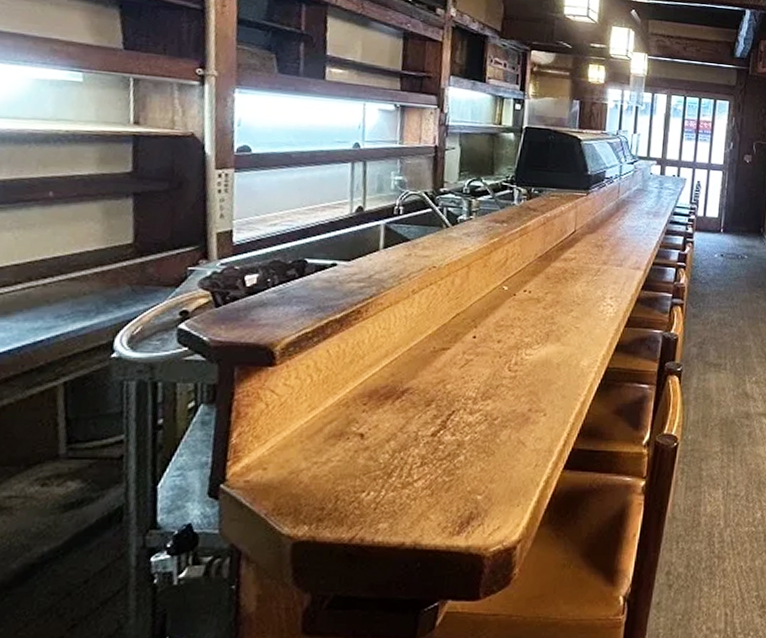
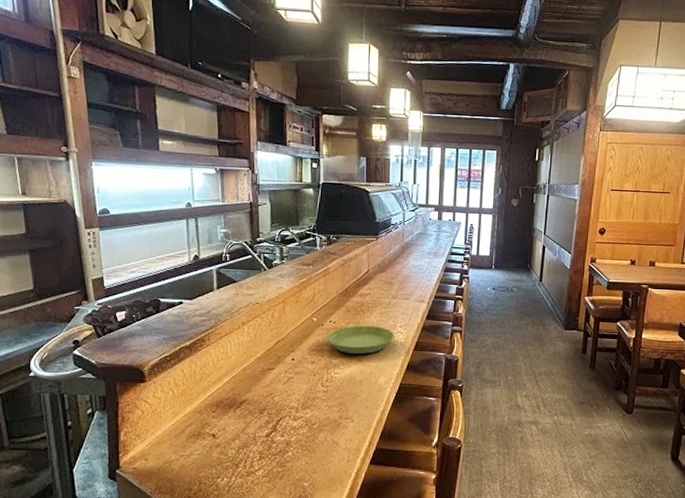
saucer: none [520,296,603,332] -> present [327,325,395,355]

